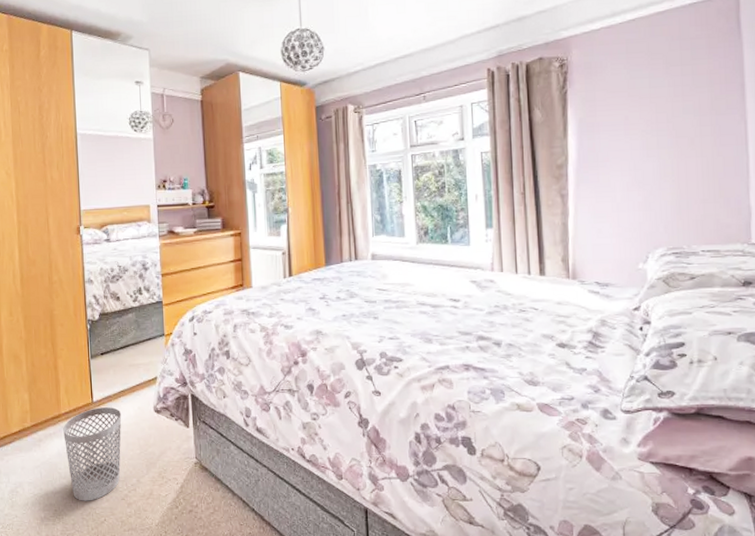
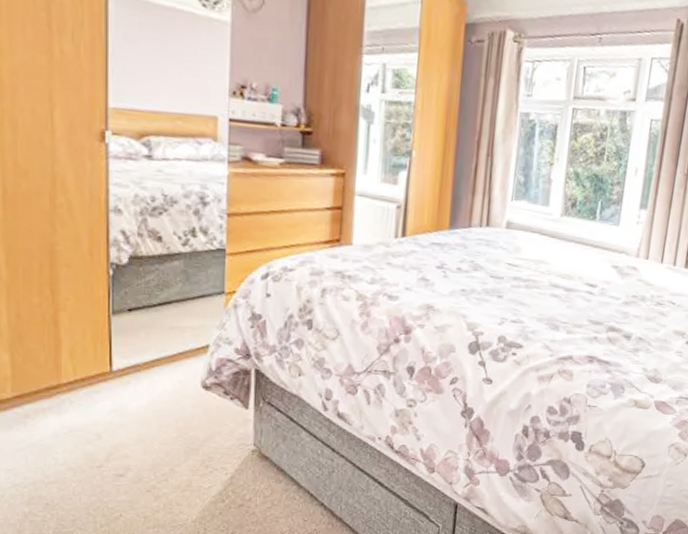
wastebasket: present [63,407,122,501] -> none [64,378,154,493]

